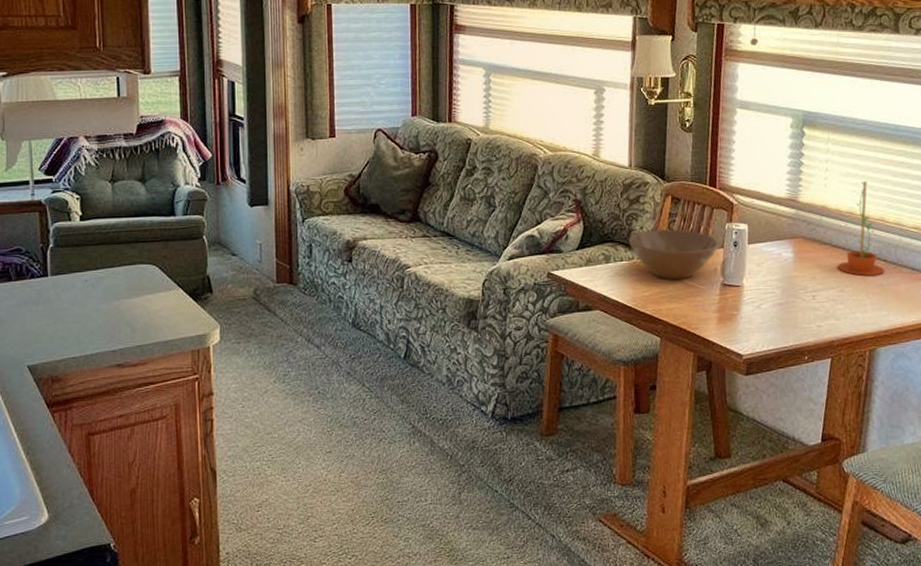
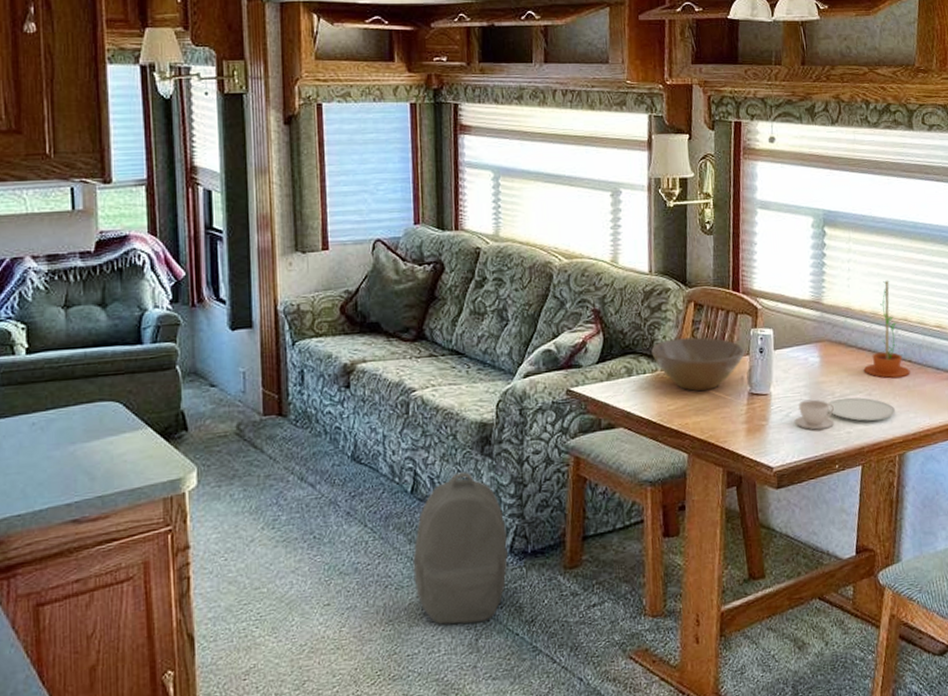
backpack: none [404,343,490,479] -> present [413,472,508,625]
teacup: none [766,293,807,322] -> present [795,399,835,430]
plate: none [799,292,868,316] -> present [828,397,896,421]

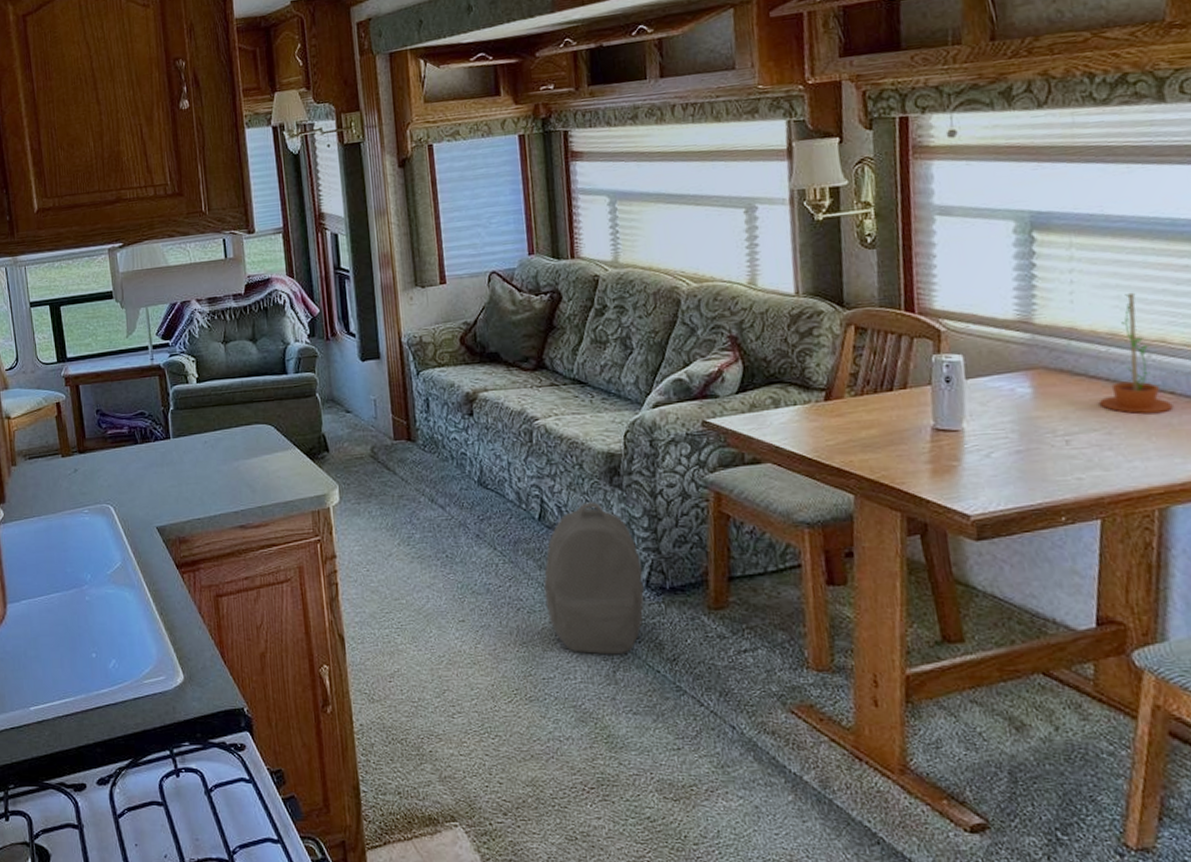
bowl: present [651,336,745,392] -> none [802,364,925,426]
teacup: present [795,399,835,430] -> none [999,437,1058,474]
plate: present [828,397,896,421] -> none [1046,436,1152,466]

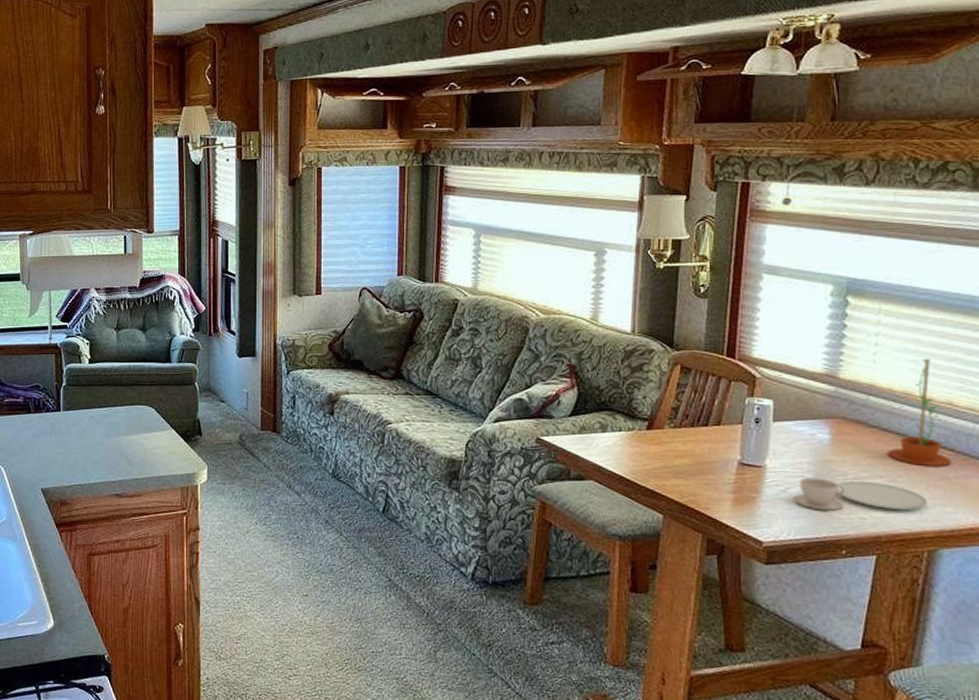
backpack: present [543,502,645,655] -> none [381,501,469,637]
teacup: none [999,437,1058,474] -> present [793,477,846,511]
plate: none [1046,436,1152,466] -> present [836,480,928,510]

